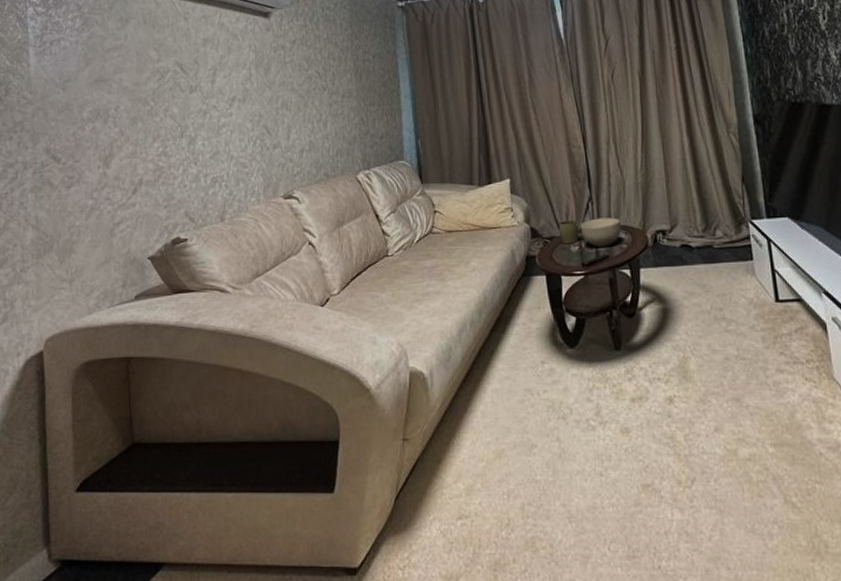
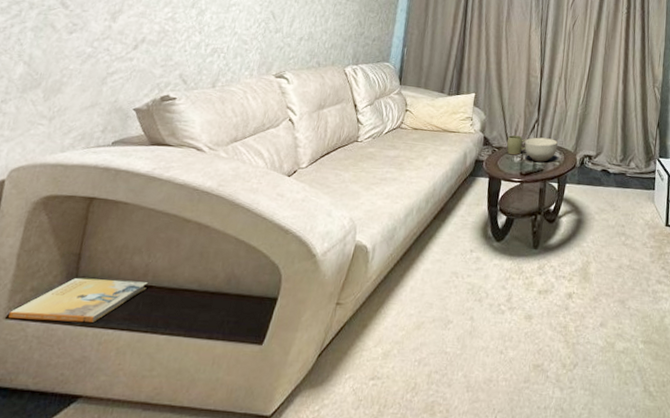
book: none [78,439,203,492] -> present [8,277,148,324]

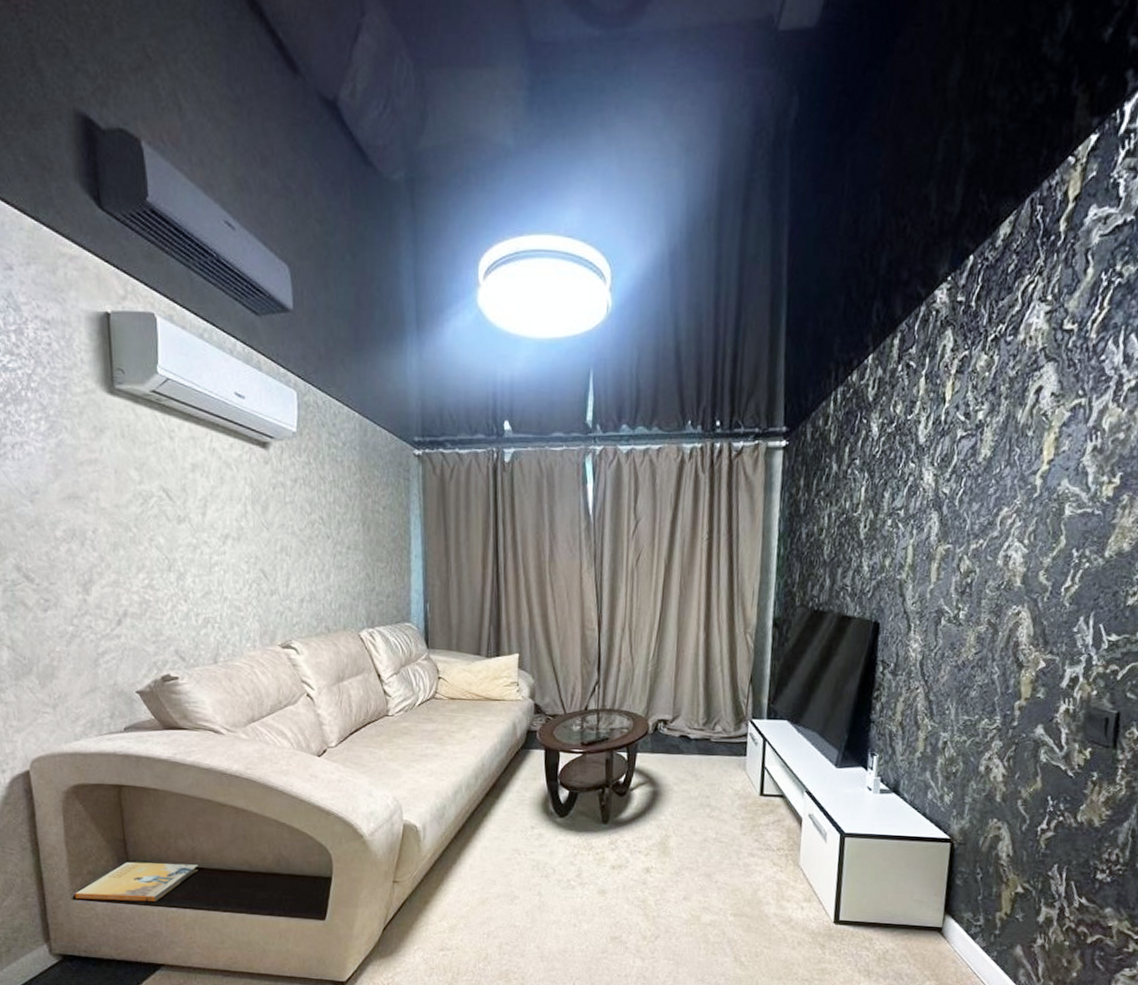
mug: present [506,135,526,156] -> none [563,700,586,724]
bowl: present [524,137,558,162] -> none [583,701,625,730]

